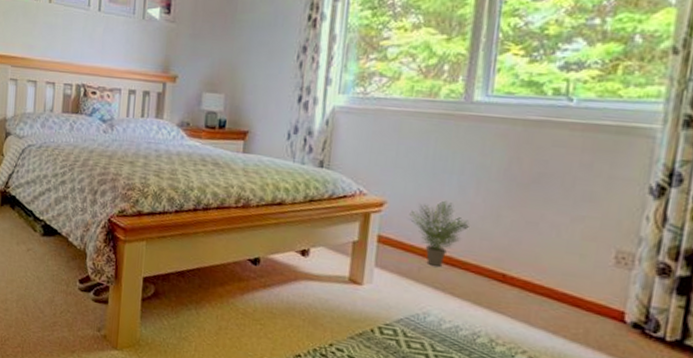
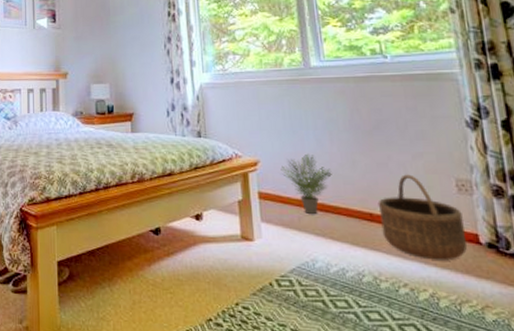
basket: none [512,237,613,334] -> present [377,174,467,259]

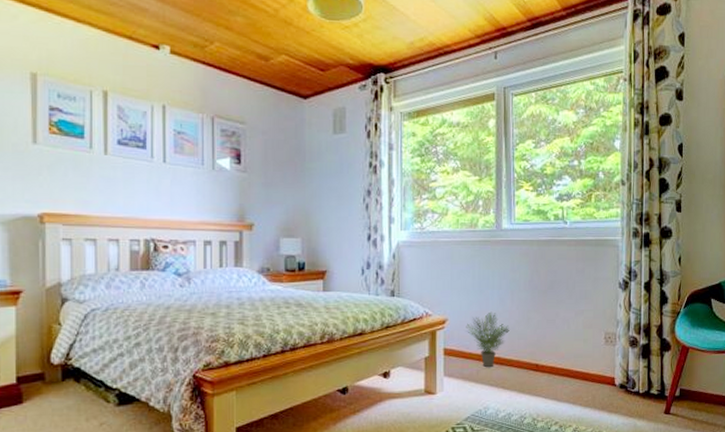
basket: present [377,174,467,259] -> none [543,329,606,400]

